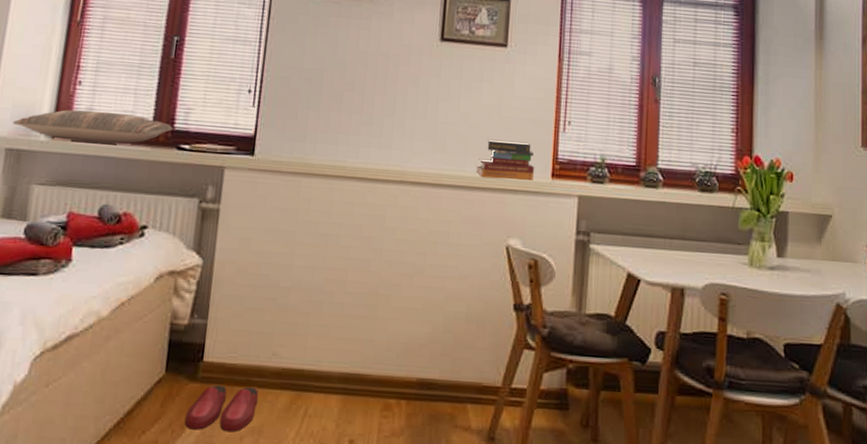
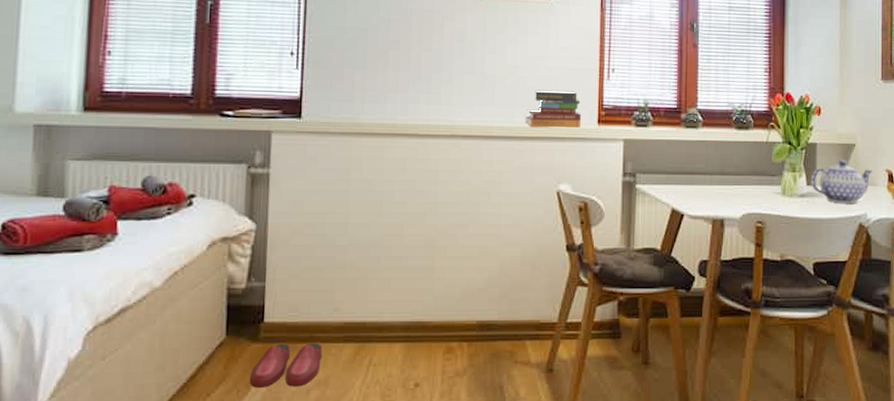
pillow: present [12,109,173,145] -> none [38,81,214,114]
teapot: none [781,231,851,281] -> present [810,160,872,203]

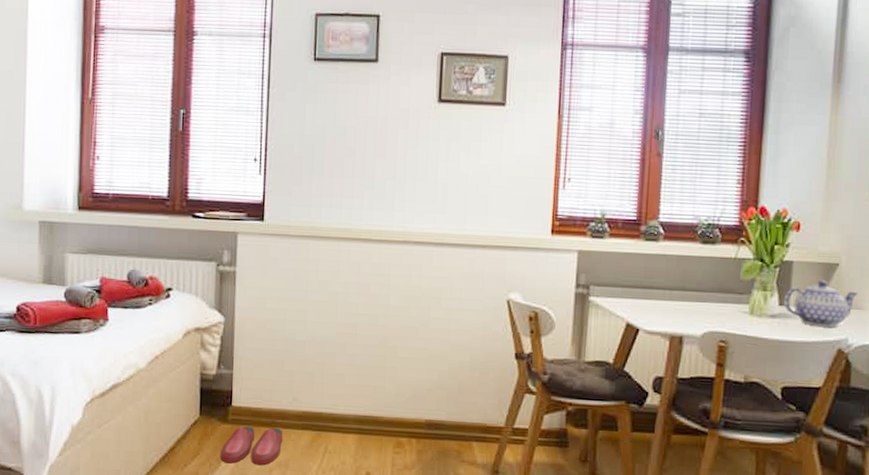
books: present [525,91,581,129] -> none [477,199,534,238]

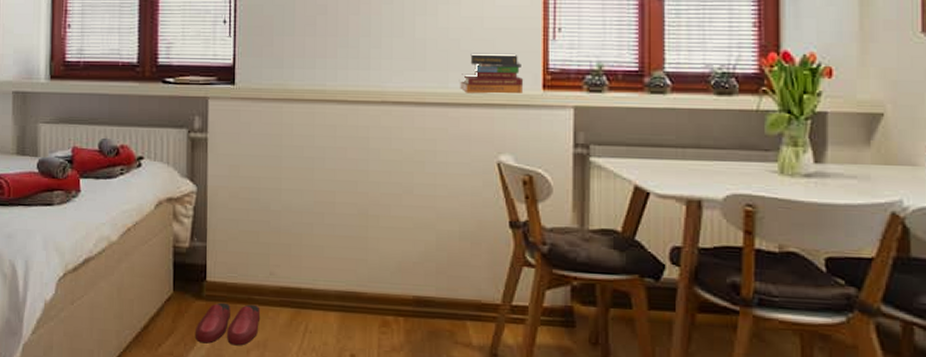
books: none [477,199,534,238] -> present [460,54,523,94]
teapot: present [783,280,857,327] -> none [819,132,910,187]

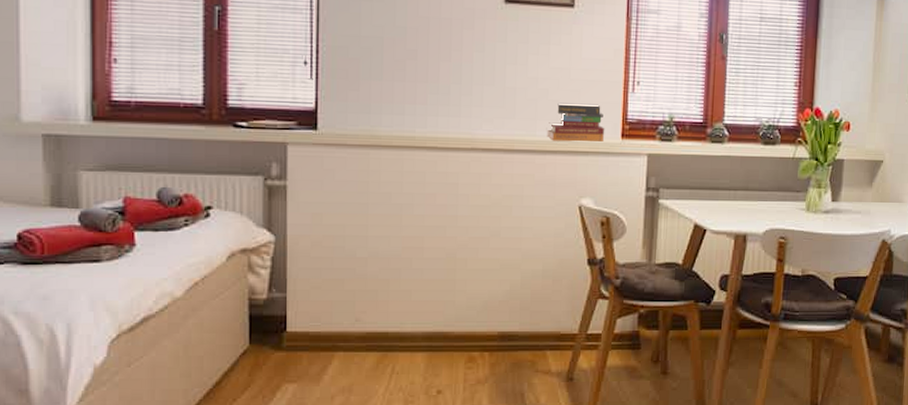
slippers: present [196,302,261,346] -> none [275,351,346,394]

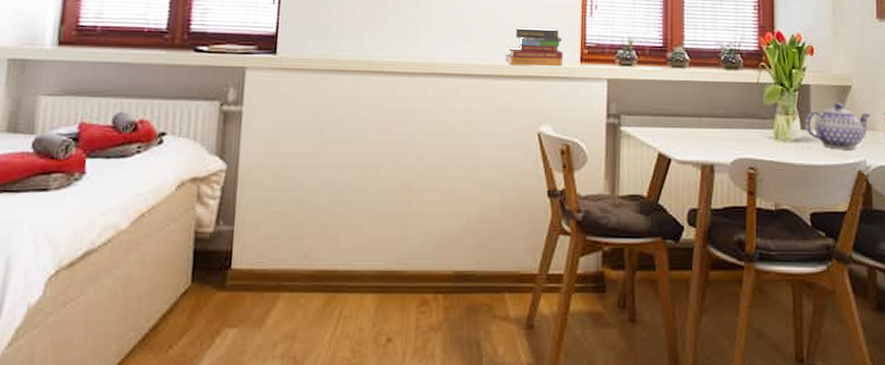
teapot: none [835,176,899,220] -> present [804,102,870,149]

